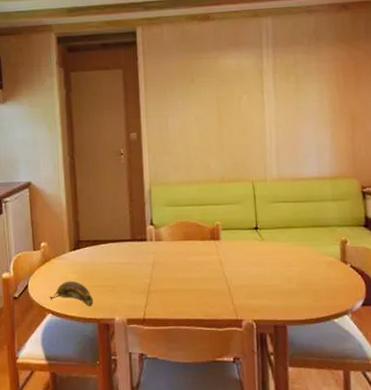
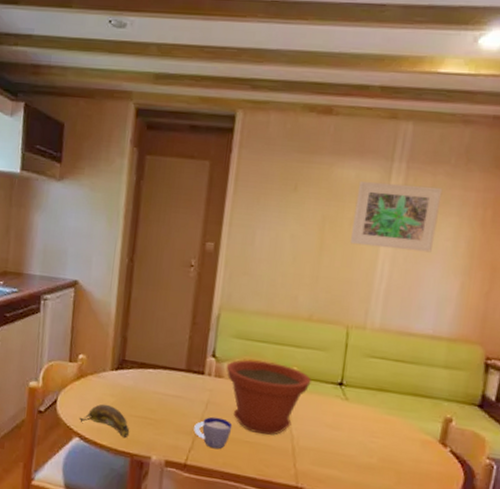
cup: none [146,274,177,301] -> present [194,416,233,449]
plant pot: none [164,221,233,282] -> present [227,360,311,435]
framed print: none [239,63,305,117] -> present [350,181,443,253]

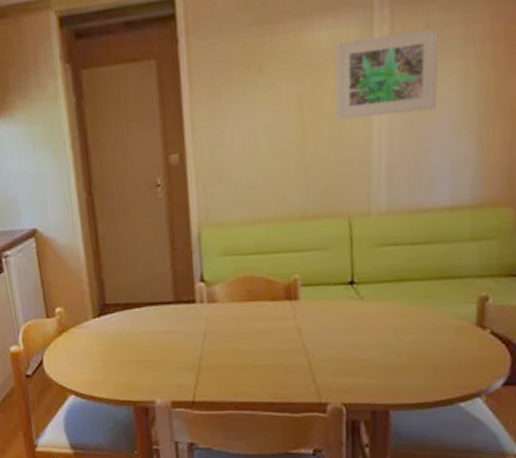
banana: present [79,403,130,437] -> none [70,355,127,386]
cup: present [194,416,233,449] -> none [195,345,238,380]
plant pot: present [227,360,311,435] -> none [219,274,317,355]

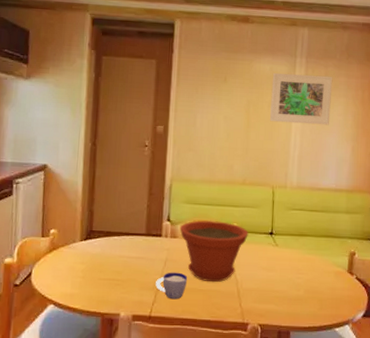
cup: none [195,345,238,380] -> present [156,272,188,300]
plant pot: none [219,274,317,355] -> present [180,220,248,283]

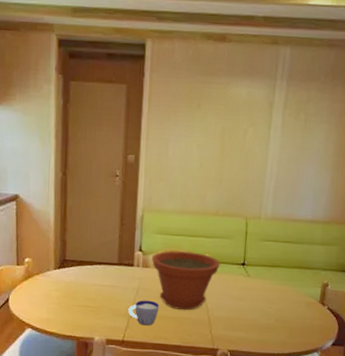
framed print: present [270,72,333,125] -> none [246,97,315,154]

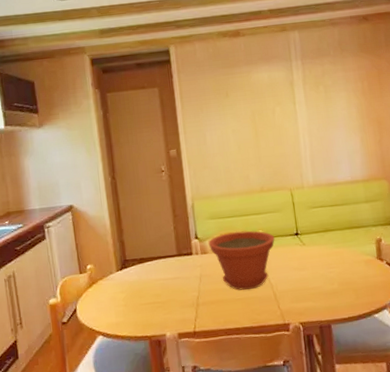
cup: present [128,300,160,326] -> none [194,285,225,313]

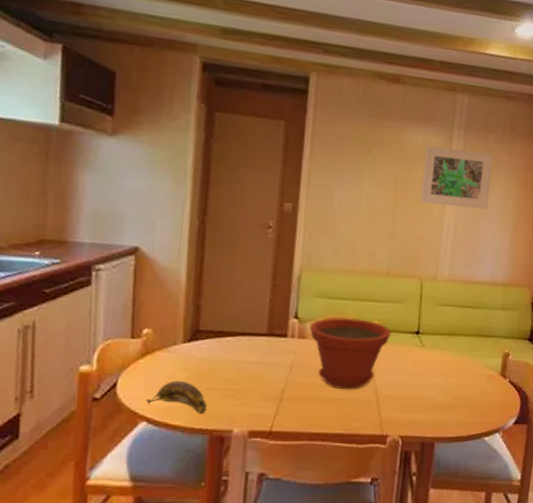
banana: none [98,300,144,324] -> present [145,380,208,413]
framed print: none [271,73,335,128] -> present [421,145,494,210]

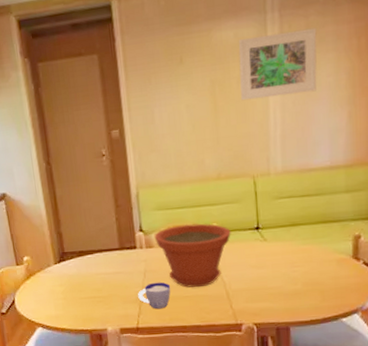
banana: present [145,380,208,413] -> none [37,294,84,318]
cup: none [278,378,318,411] -> present [138,282,171,310]

